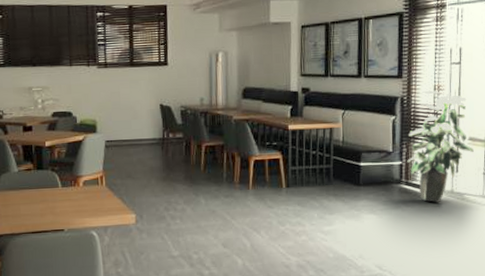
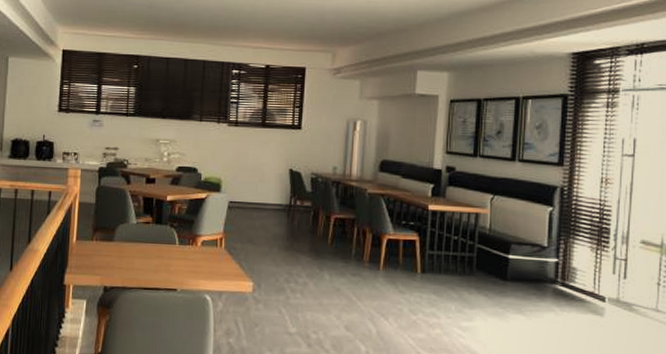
indoor plant: present [407,90,474,203] -> none [564,182,646,310]

